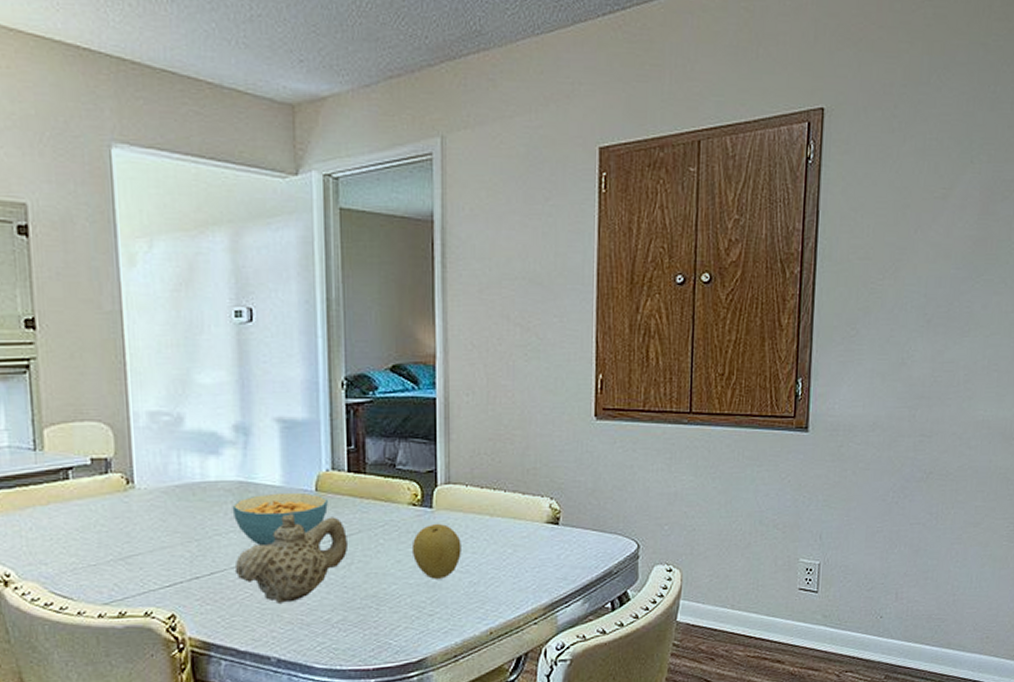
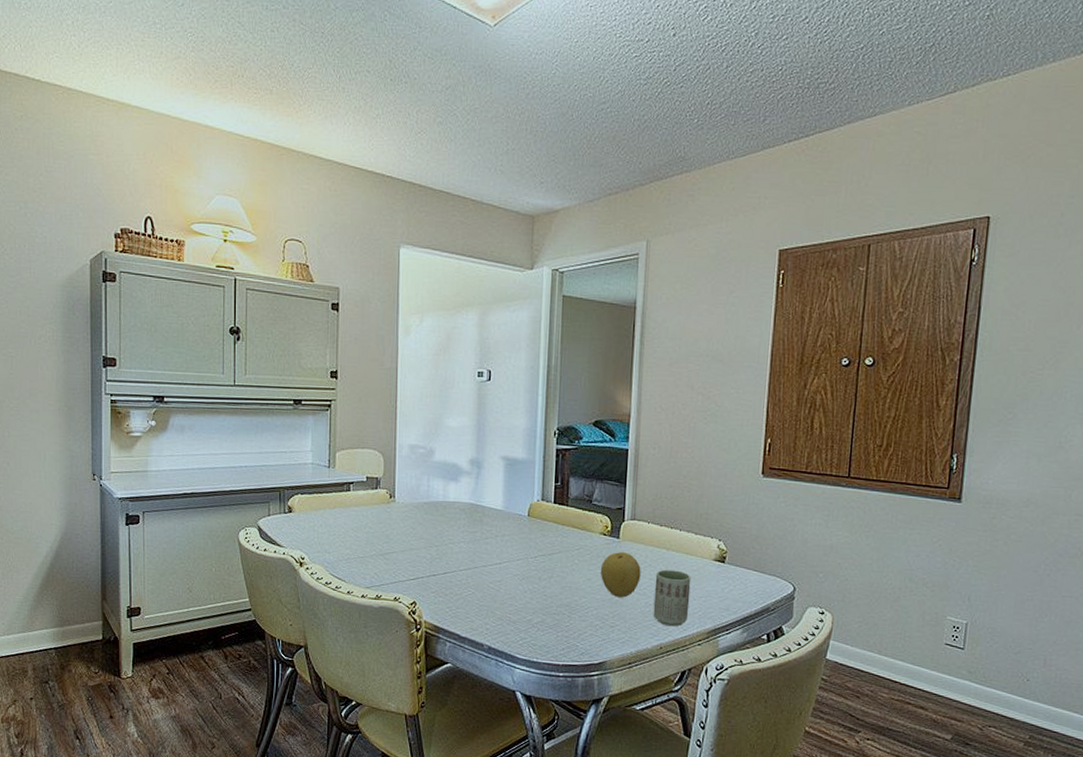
cereal bowl: present [232,492,328,547] -> none [464,515,537,557]
teapot: present [234,513,349,603] -> none [462,532,551,603]
cup: none [479,539,521,607] -> present [653,569,691,627]

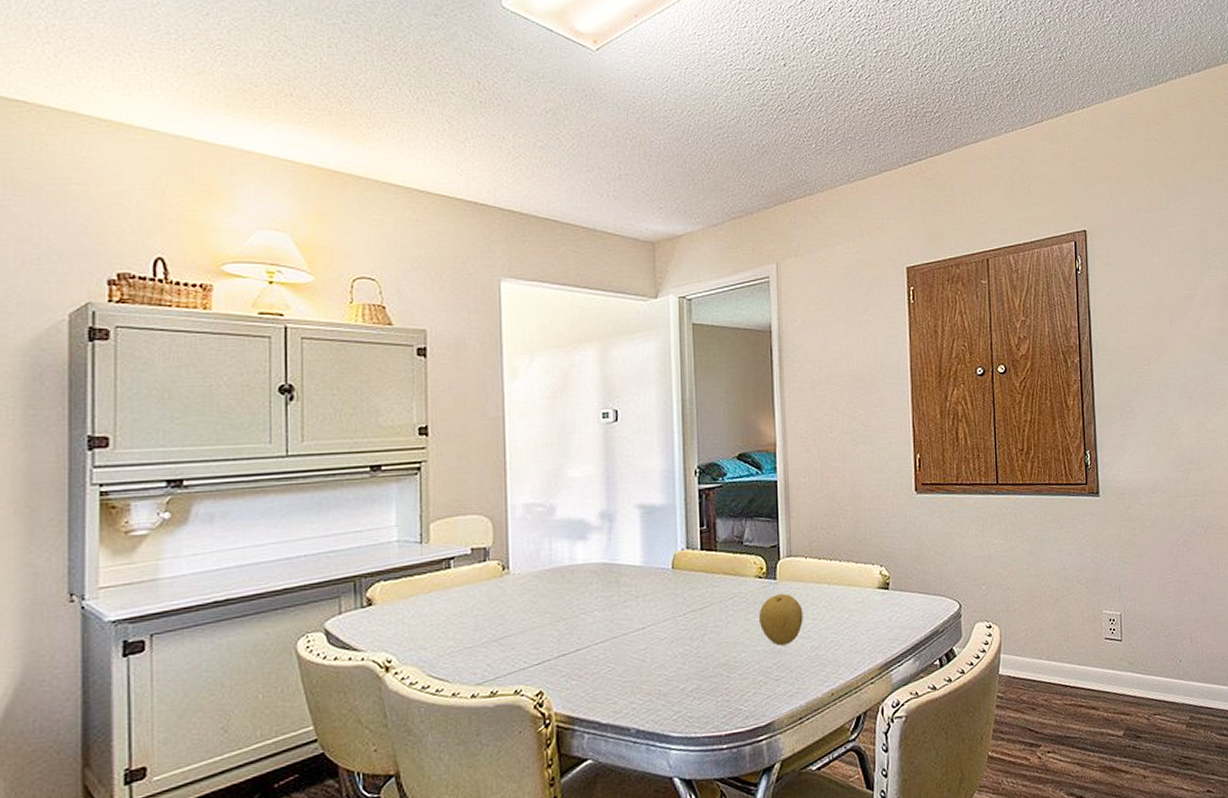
cup: present [653,569,691,627] -> none [819,605,858,669]

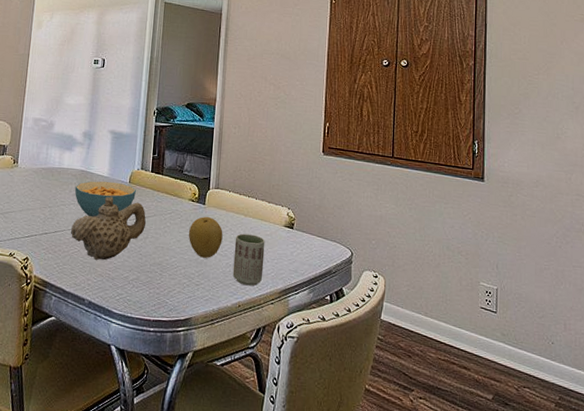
cereal bowl: none [597,571,683,623] -> present [74,181,136,218]
teapot: none [598,590,702,676] -> present [70,196,147,260]
cup: none [819,605,858,669] -> present [232,233,265,286]

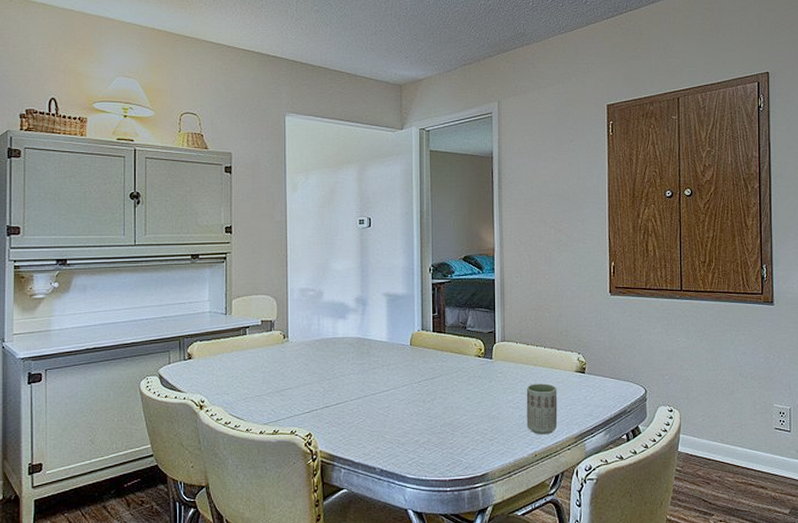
teapot: present [70,196,147,260] -> none [353,361,433,427]
cereal bowl: present [74,181,136,218] -> none [353,346,418,385]
fruit: present [188,217,223,258] -> none [477,371,513,412]

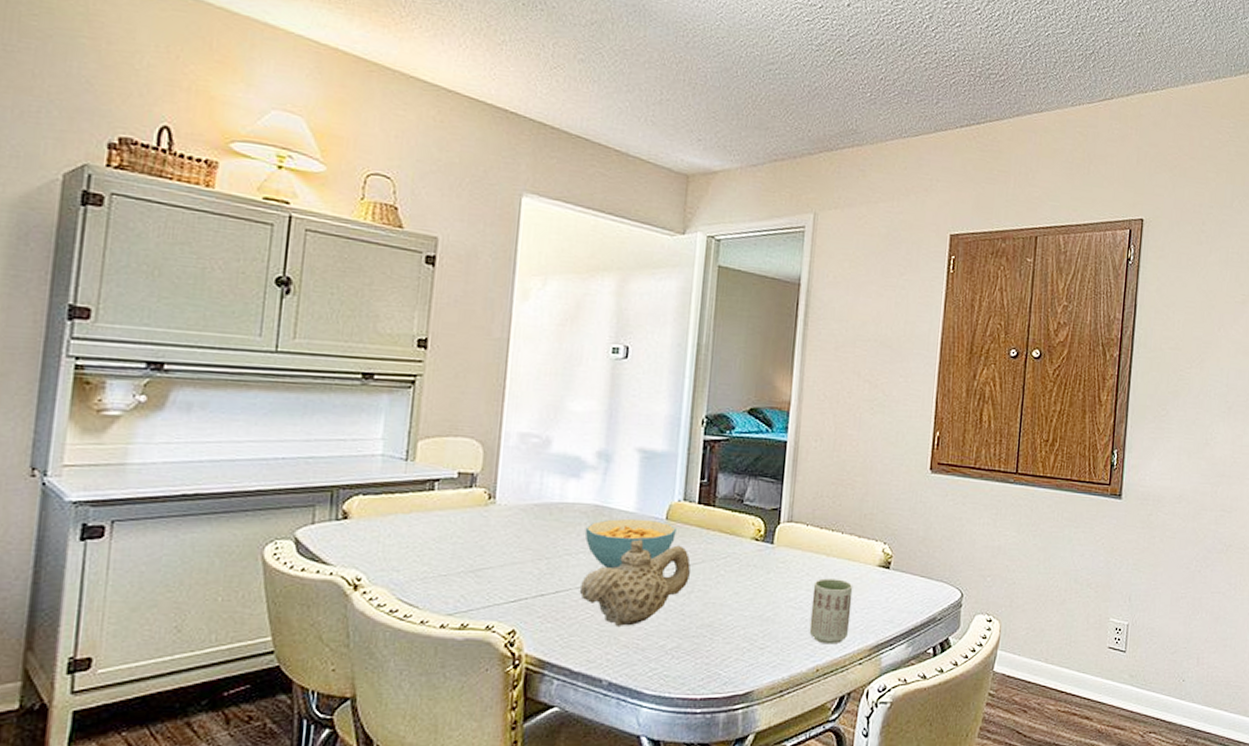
cereal bowl: none [353,346,418,385] -> present [584,518,676,569]
teapot: none [353,361,433,427] -> present [579,539,691,626]

